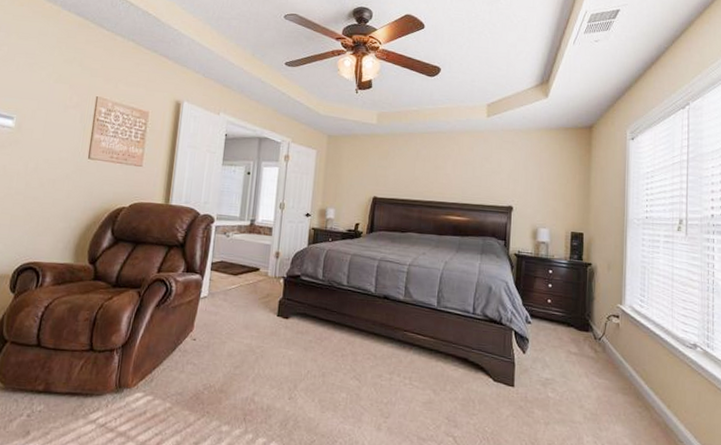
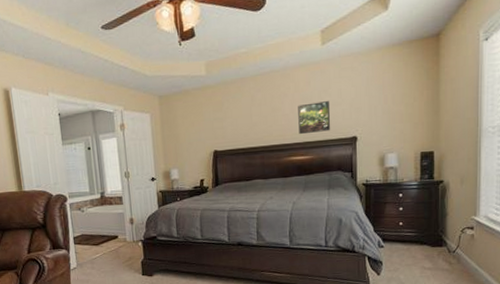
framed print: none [458,167,490,197] -> present [298,100,331,135]

